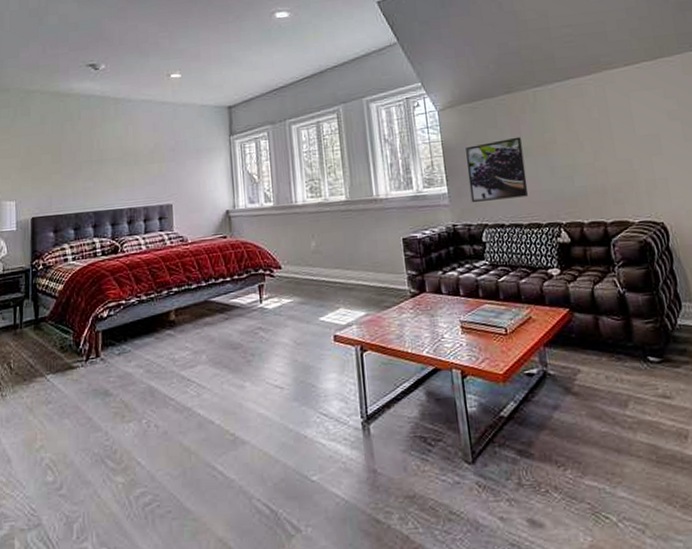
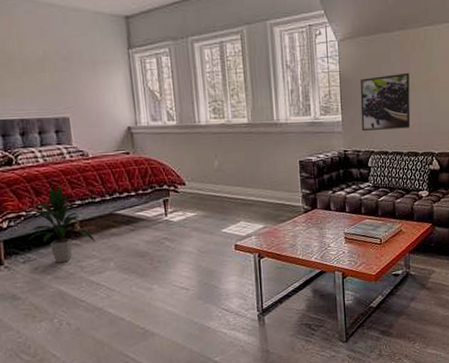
indoor plant: none [126,273,189,356] -> present [28,186,95,263]

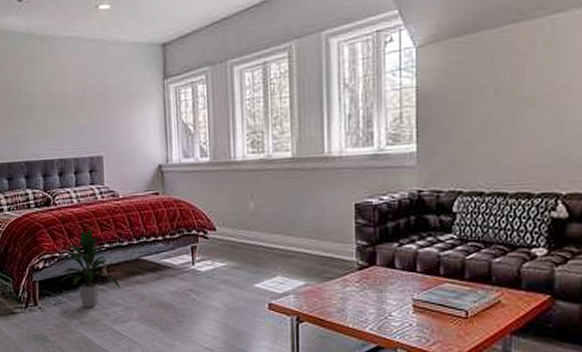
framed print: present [360,72,411,131] -> none [445,81,523,164]

